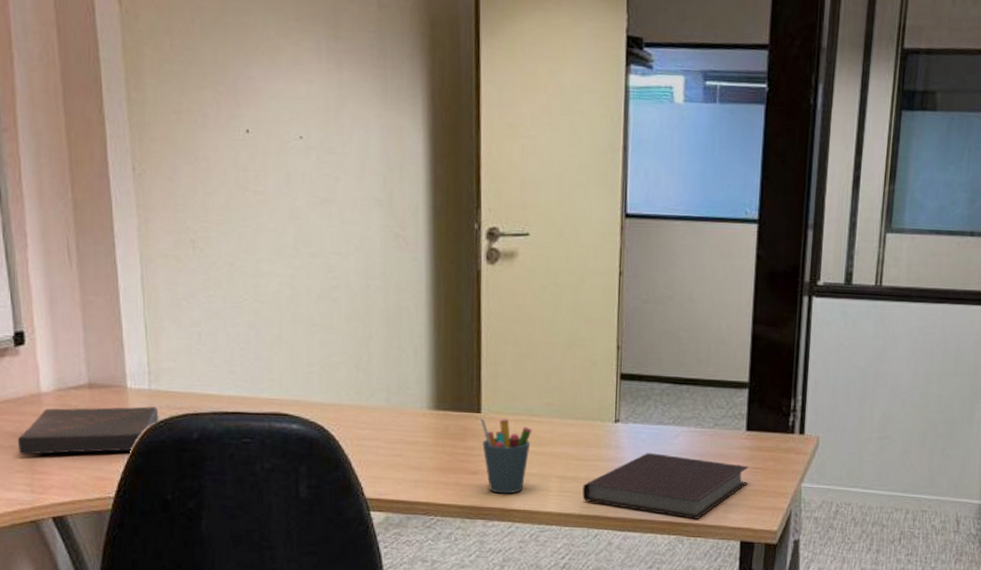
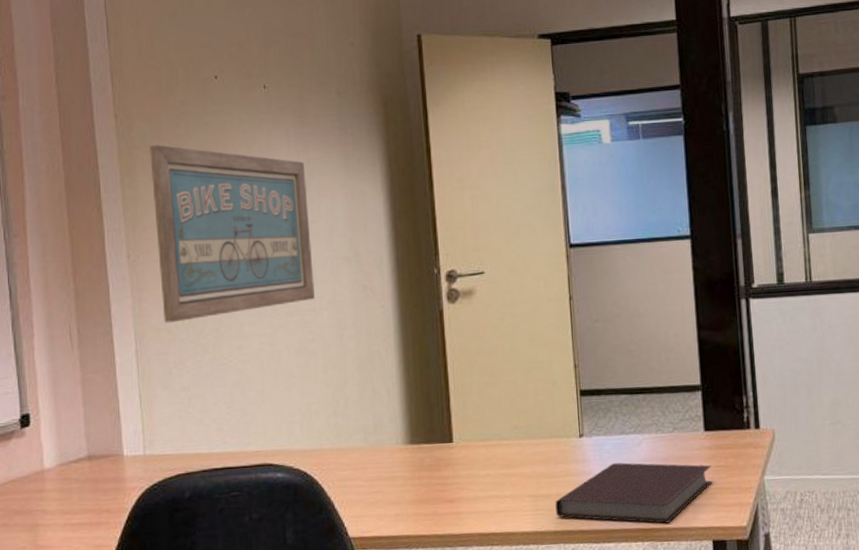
book: present [17,406,159,455] -> none [21,471,153,531]
wall art: none [159,42,342,250] -> present [150,145,315,323]
pen holder: present [479,418,532,494] -> none [452,445,502,519]

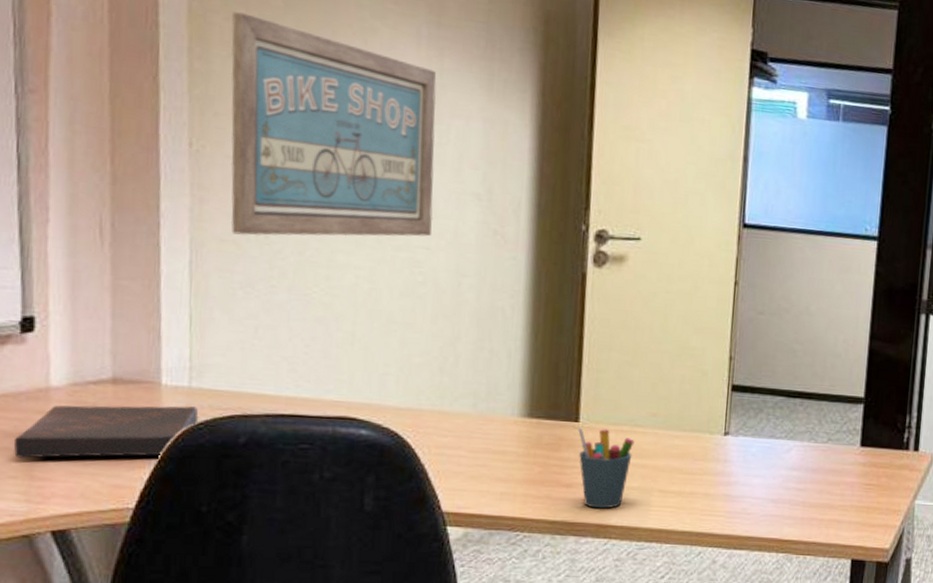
book: none [21,471,153,531] -> present [13,405,199,458]
pen holder: none [452,445,502,519] -> present [577,427,635,509]
notebook: present [555,462,712,524] -> none [686,467,862,537]

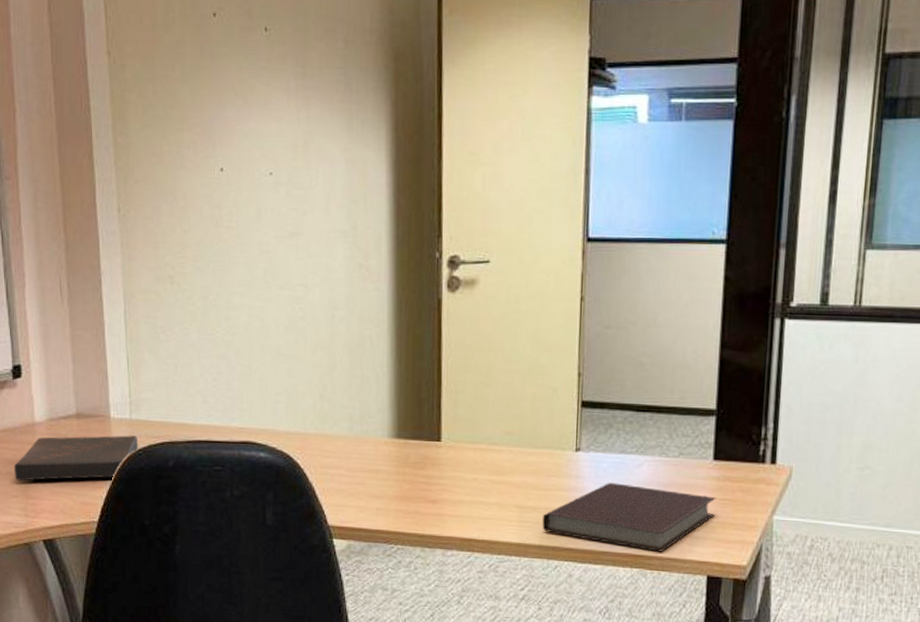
wall art: present [230,12,437,237] -> none [143,88,309,285]
pen holder: present [577,427,635,509] -> none [439,447,492,523]
notebook: none [686,467,862,537] -> present [542,483,716,552]

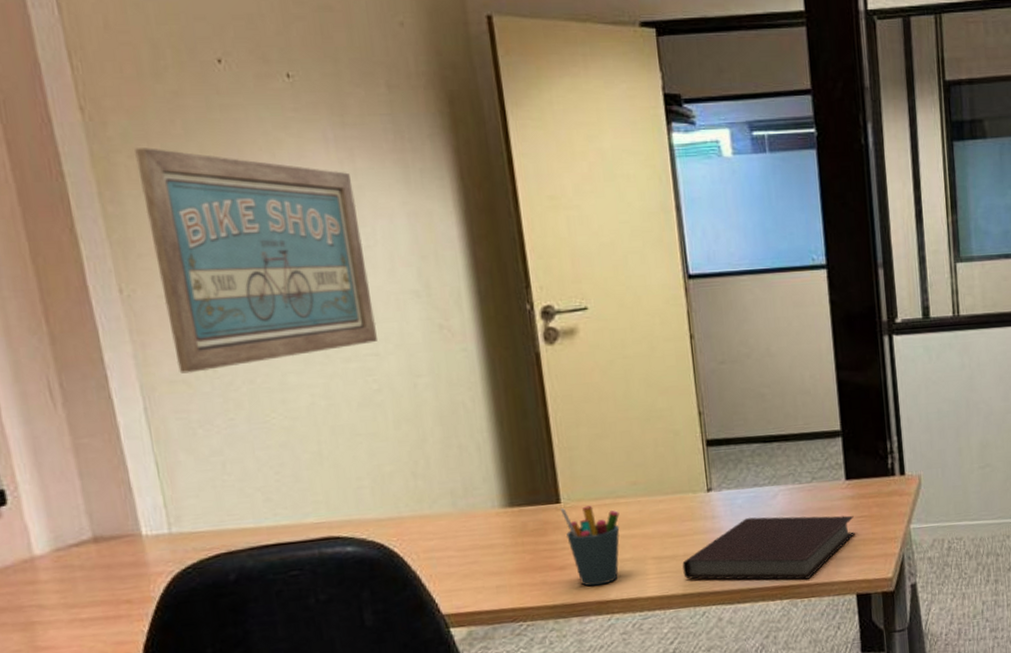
book: present [13,435,139,481] -> none [10,552,186,632]
wall art: none [143,88,309,285] -> present [135,148,377,374]
pen holder: none [439,447,492,523] -> present [560,505,620,586]

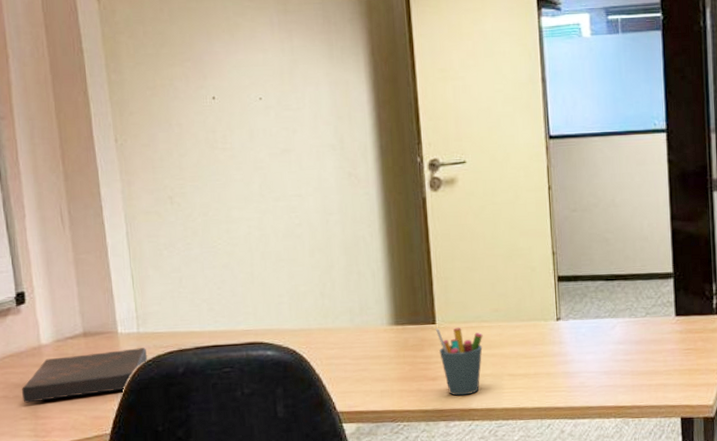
book: none [10,552,186,632] -> present [21,348,148,403]
wall art: present [135,148,377,374] -> none [133,30,301,206]
notebook: present [682,516,855,580] -> none [533,345,682,402]

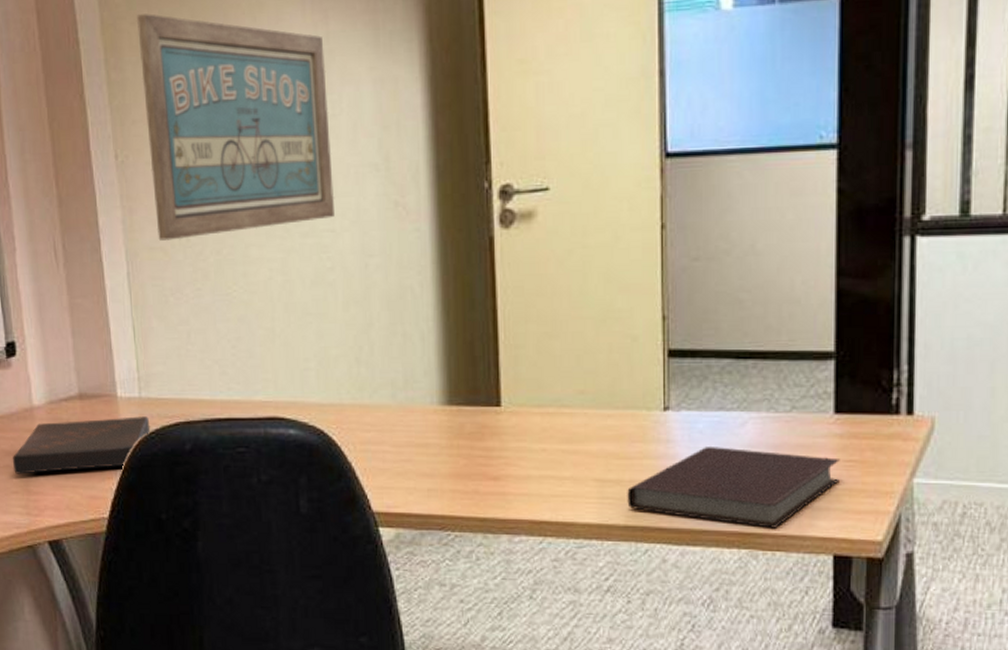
wall art: none [133,30,301,206] -> present [137,14,335,241]
pen holder: present [435,327,483,396] -> none [499,412,563,503]
notebook: none [533,345,682,402] -> present [627,447,840,528]

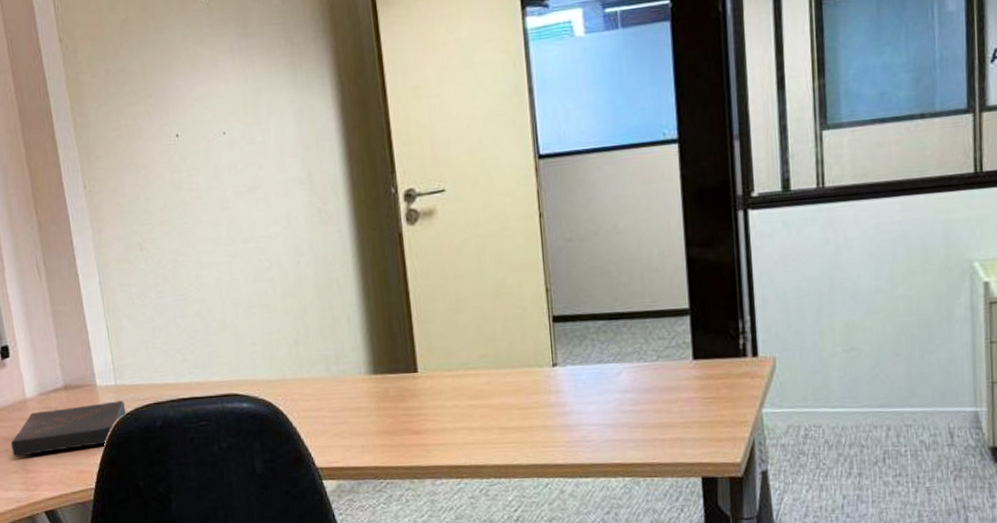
wall art: present [137,14,335,241] -> none [95,68,269,254]
notebook: present [627,447,840,528] -> none [527,393,702,459]

